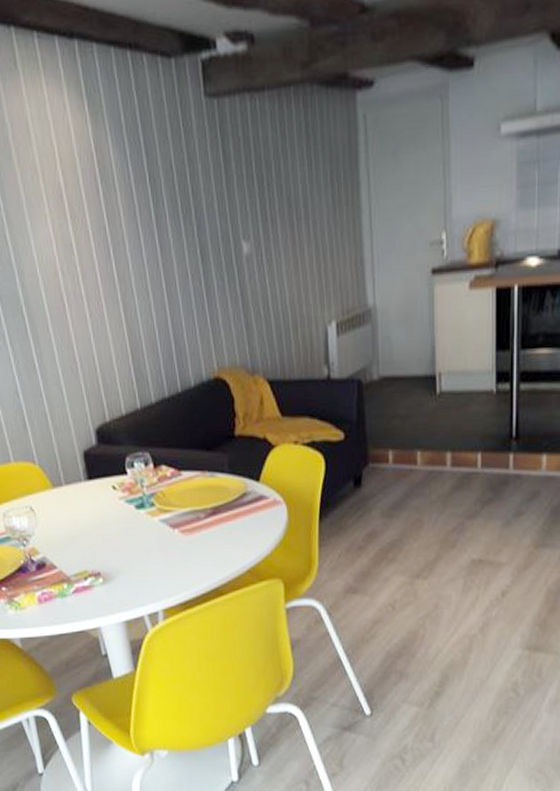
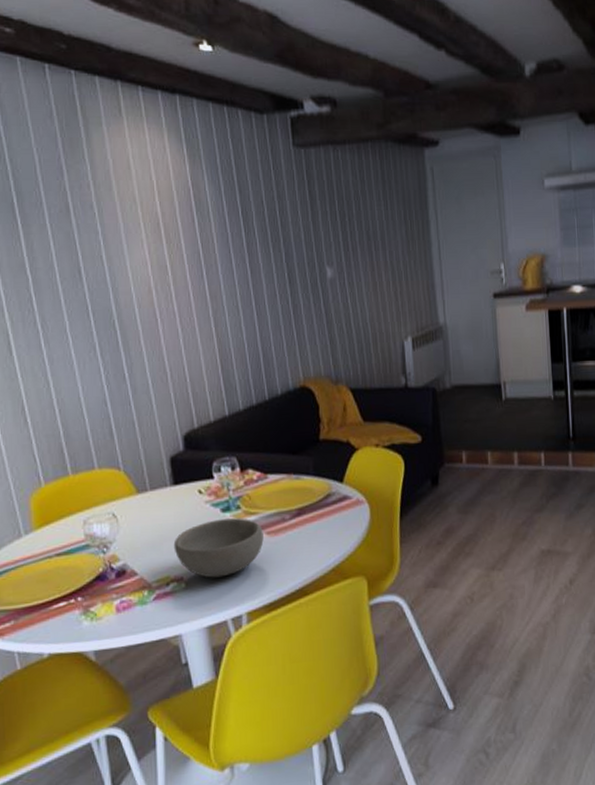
bowl: none [90,515,179,574] -> present [173,518,264,578]

